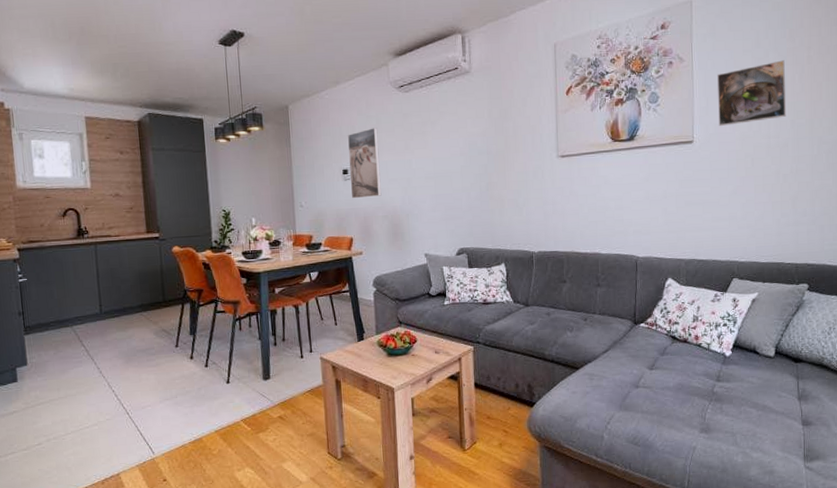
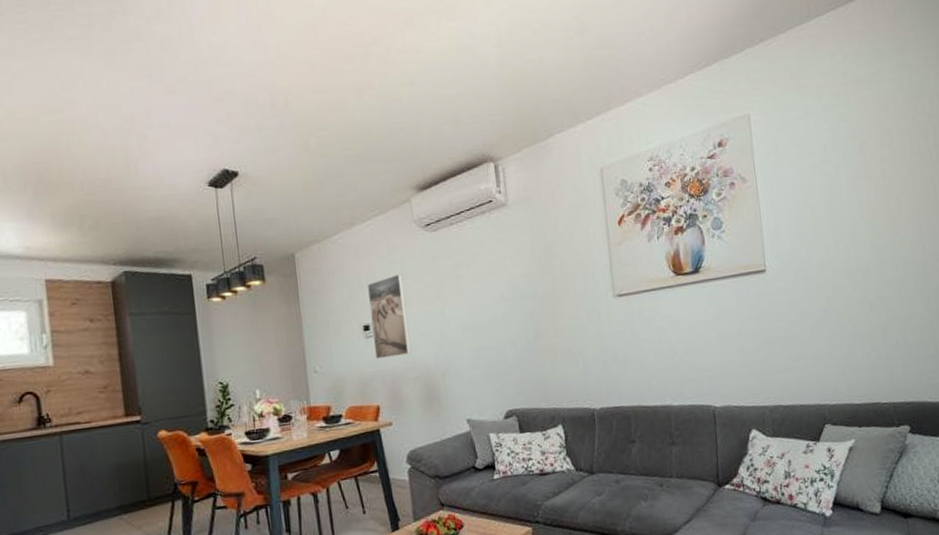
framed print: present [716,60,787,126] -> none [784,175,866,252]

